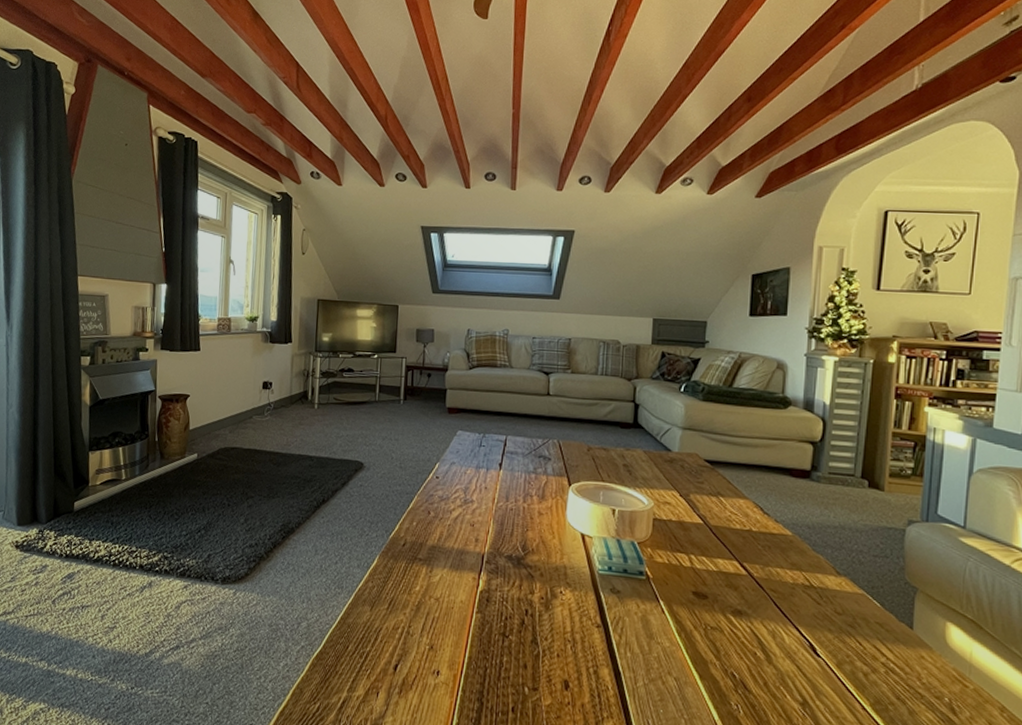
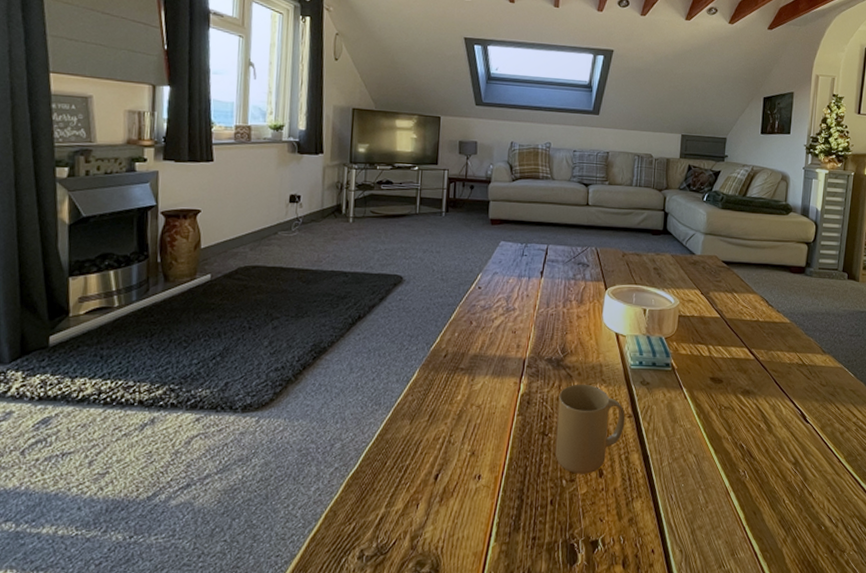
mug: none [516,585,594,685] -> present [555,384,626,474]

